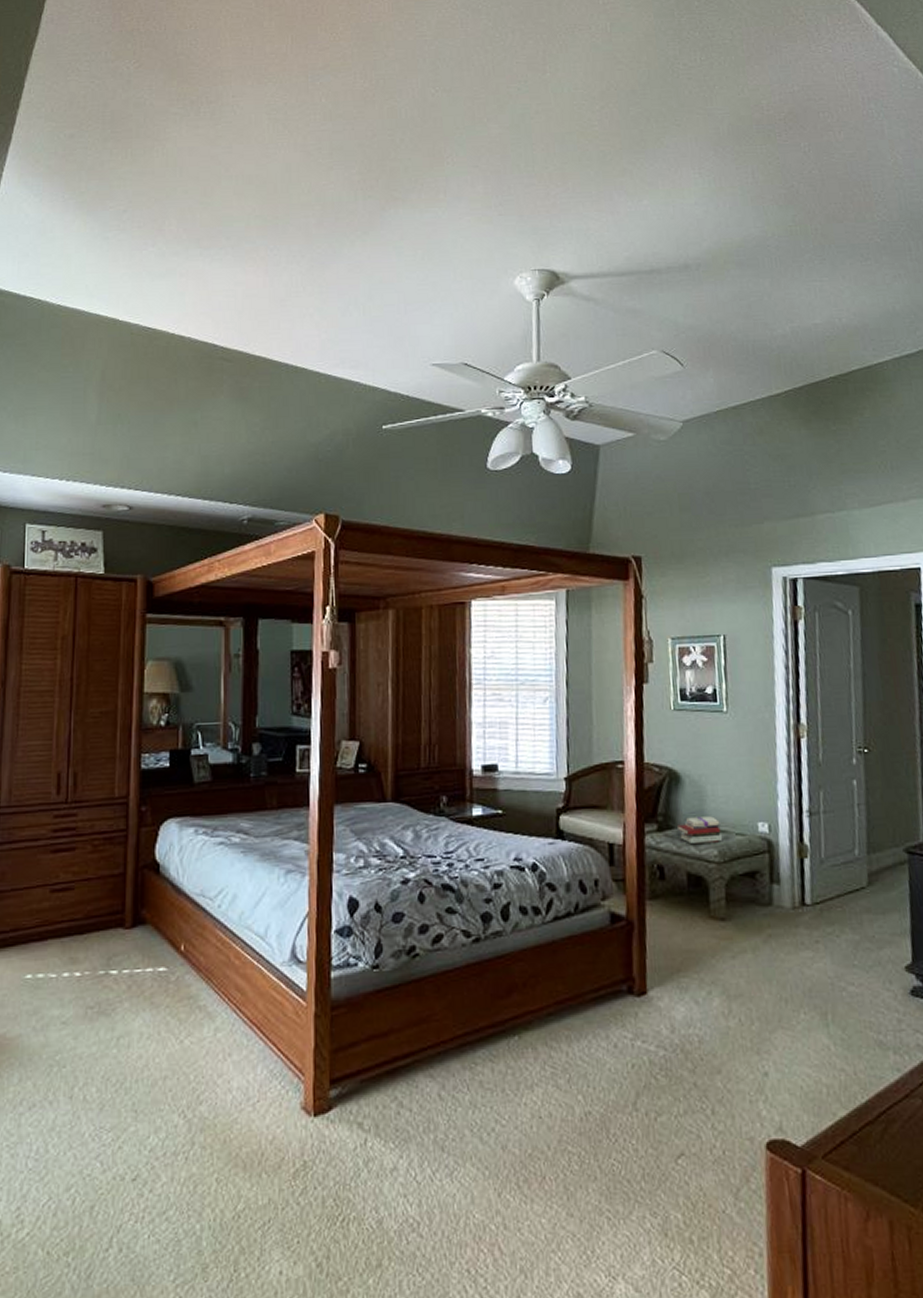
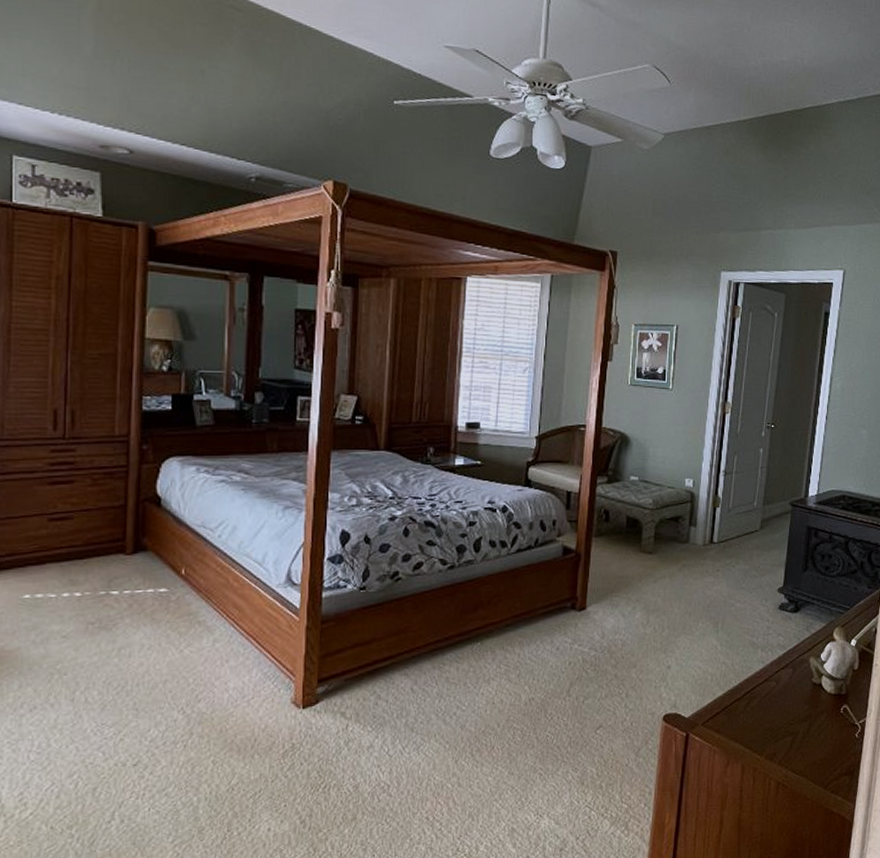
books: present [677,816,723,843] -> none [623,473,658,493]

